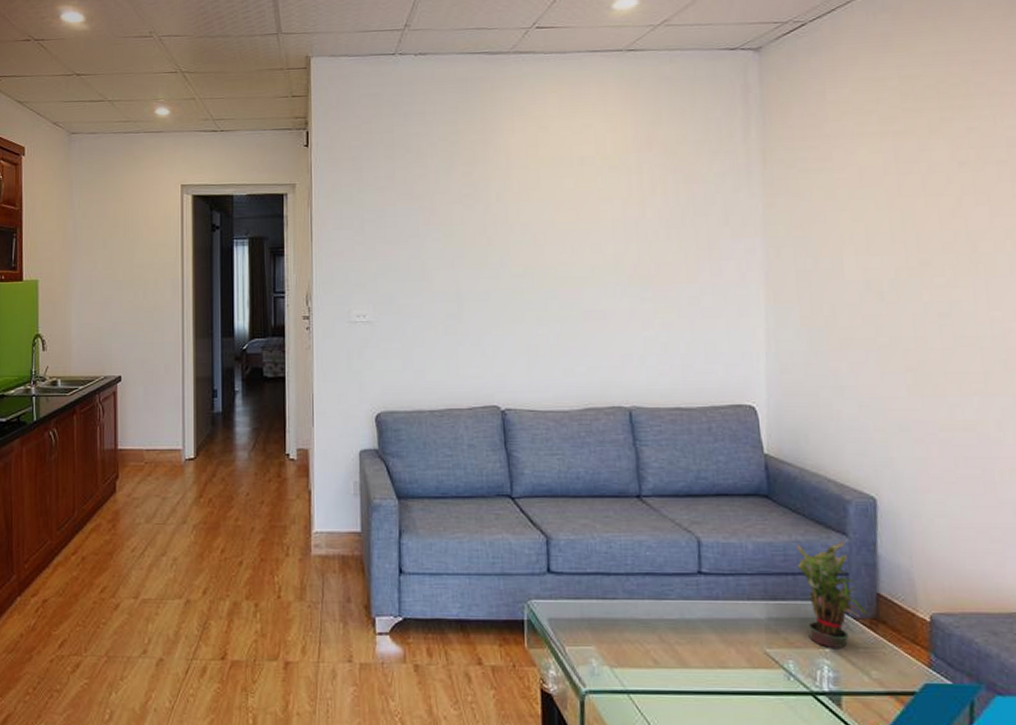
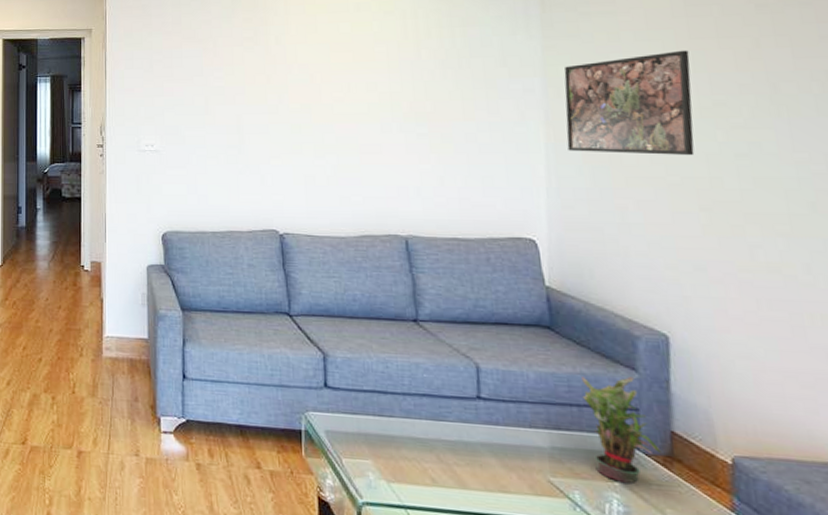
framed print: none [783,208,902,316] -> present [564,50,695,155]

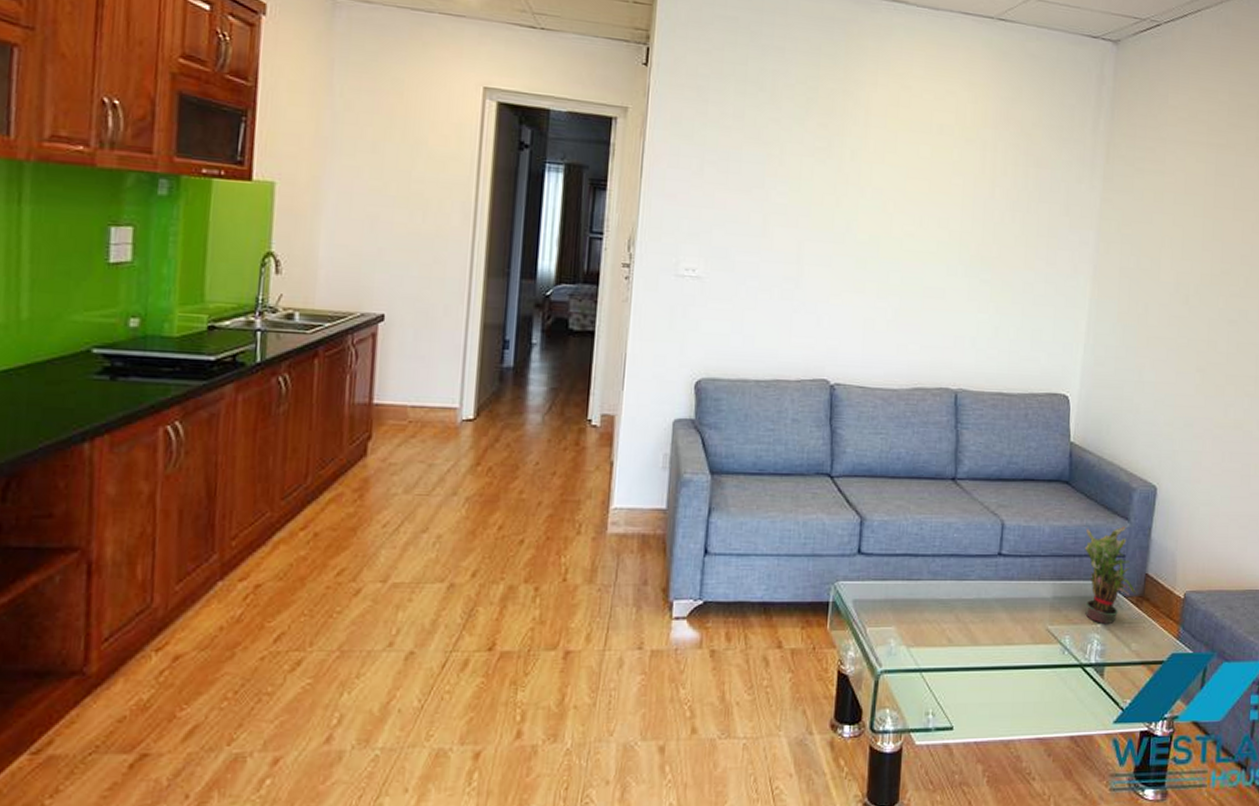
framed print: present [564,50,695,155] -> none [1107,217,1212,319]

